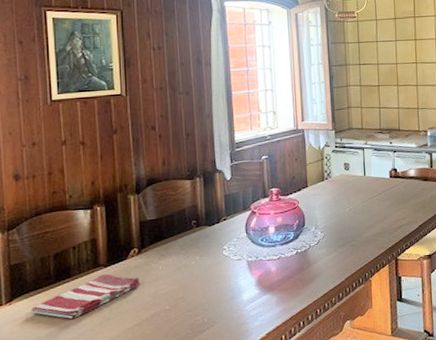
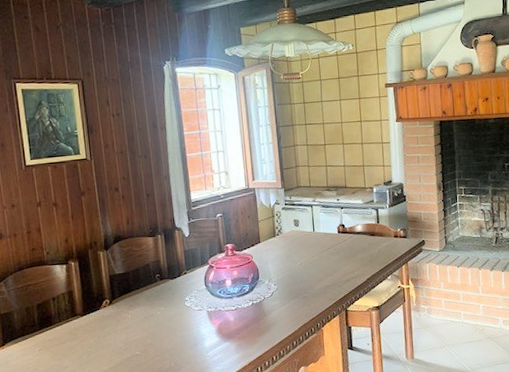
dish towel: present [30,273,141,320] -> none [20,322,114,362]

